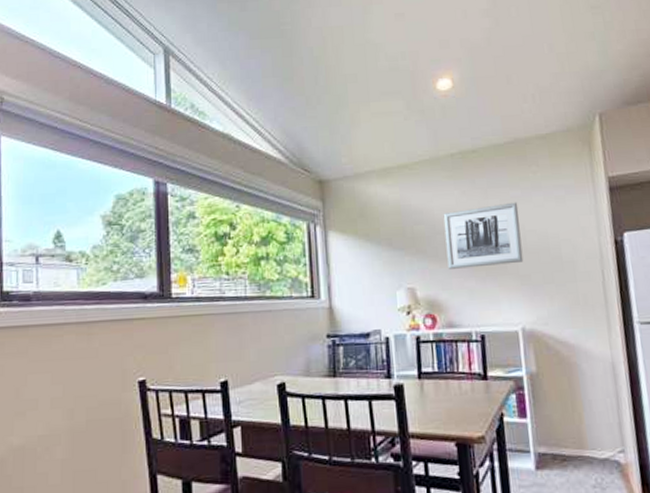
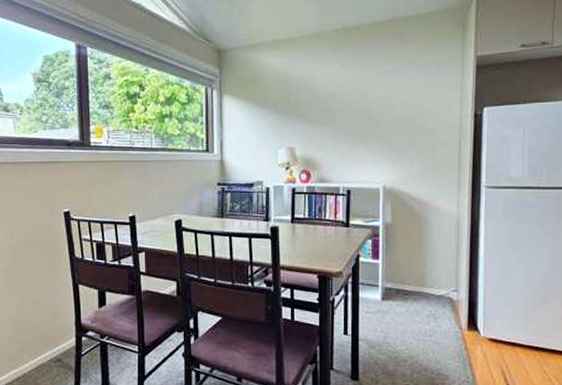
wall art: present [443,202,524,269] -> none [324,76,392,133]

